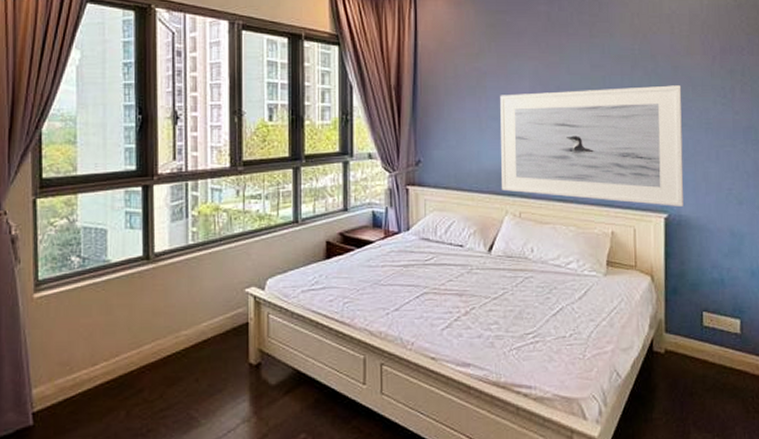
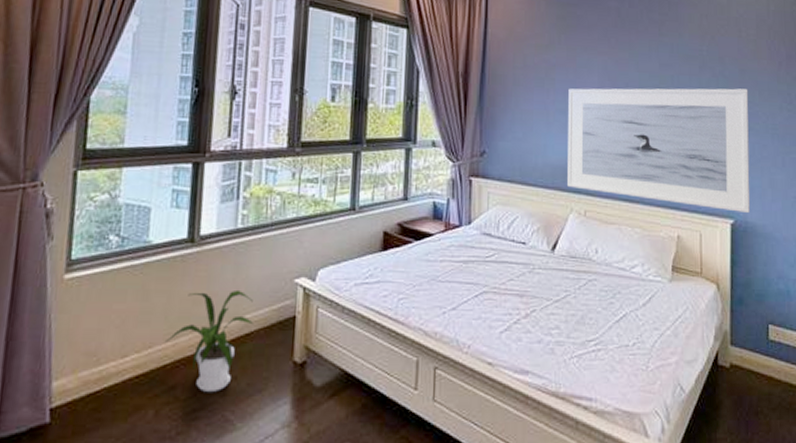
house plant: none [131,300,209,393] -> present [165,289,253,391]

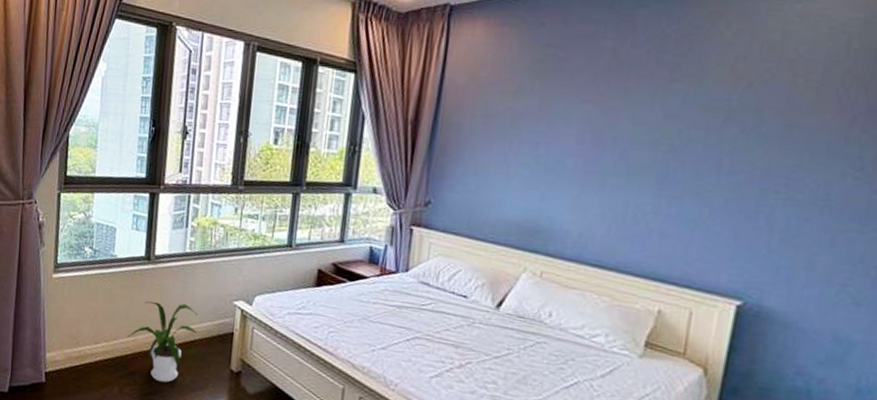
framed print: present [567,88,750,213] -> none [523,140,795,296]

